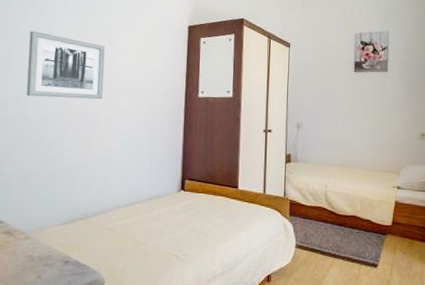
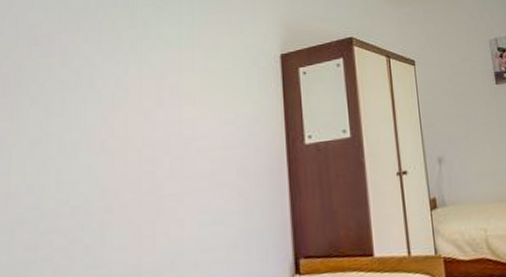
wall art: present [26,31,105,100] -> none [43,87,166,183]

